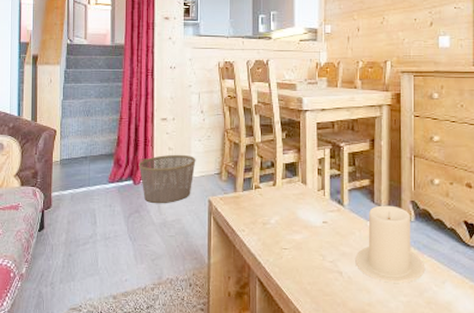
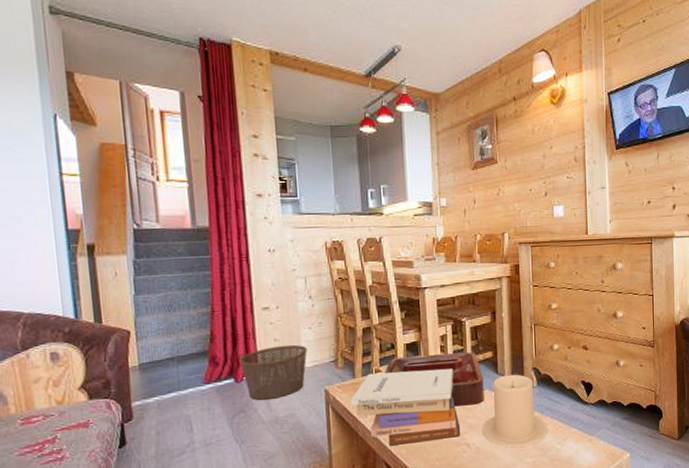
books: none [230,189,333,264] -> present [349,368,460,446]
decorative tray: none [263,175,359,232] -> present [384,352,484,407]

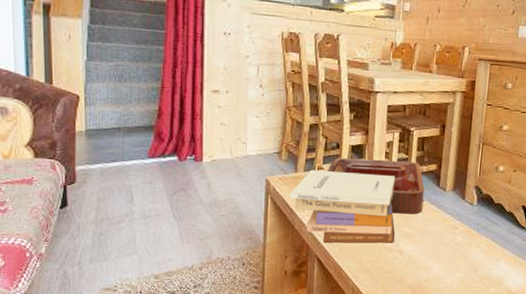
basket: present [239,344,307,400] -> none [184,130,253,182]
candle: present [482,374,548,448] -> none [416,189,482,261]

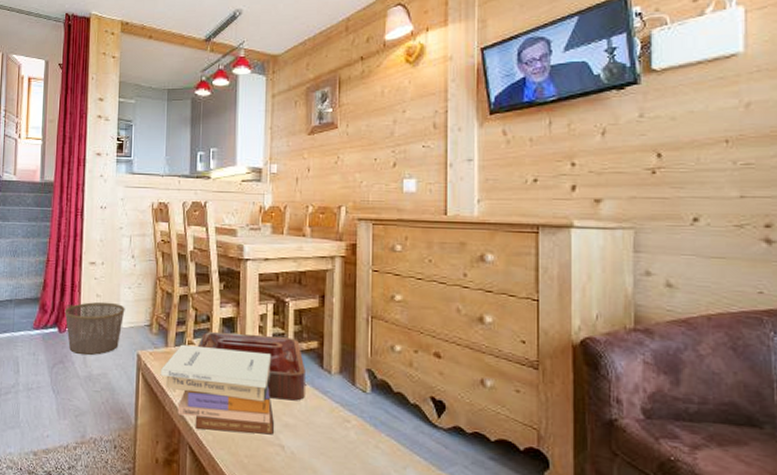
basket: none [184,130,253,182] -> present [64,301,125,355]

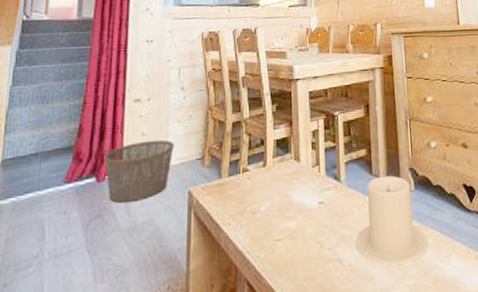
books: present [160,344,274,435] -> none [213,168,331,261]
decorative tray: present [197,331,306,401] -> none [252,149,358,213]
candle: none [300,372,383,465] -> present [355,175,429,265]

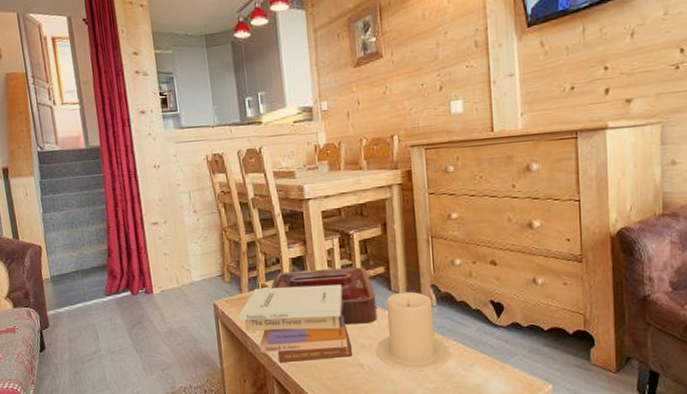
basket: present [104,139,174,203] -> none [134,259,195,313]
books: none [213,168,331,261] -> present [238,284,352,362]
decorative tray: none [252,149,358,213] -> present [270,267,377,325]

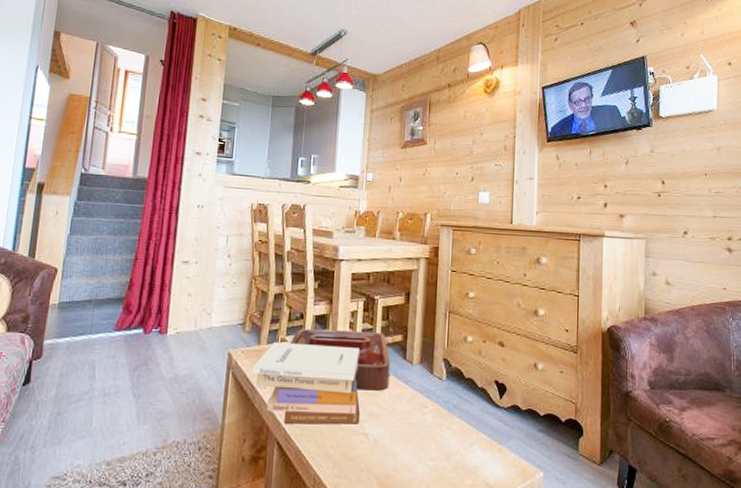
candle: present [376,291,452,371] -> none [383,362,454,446]

